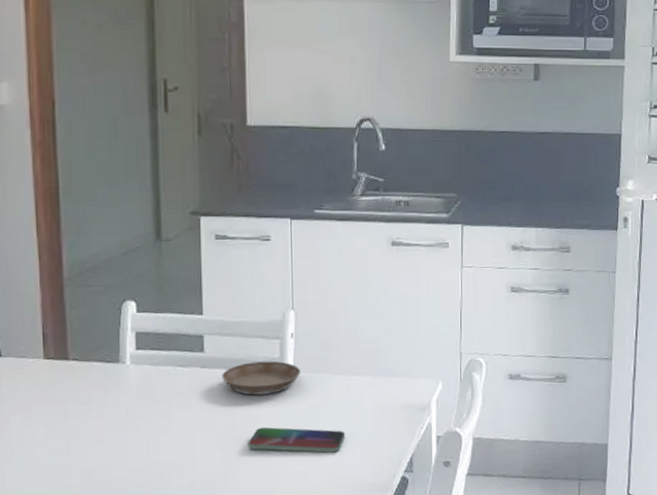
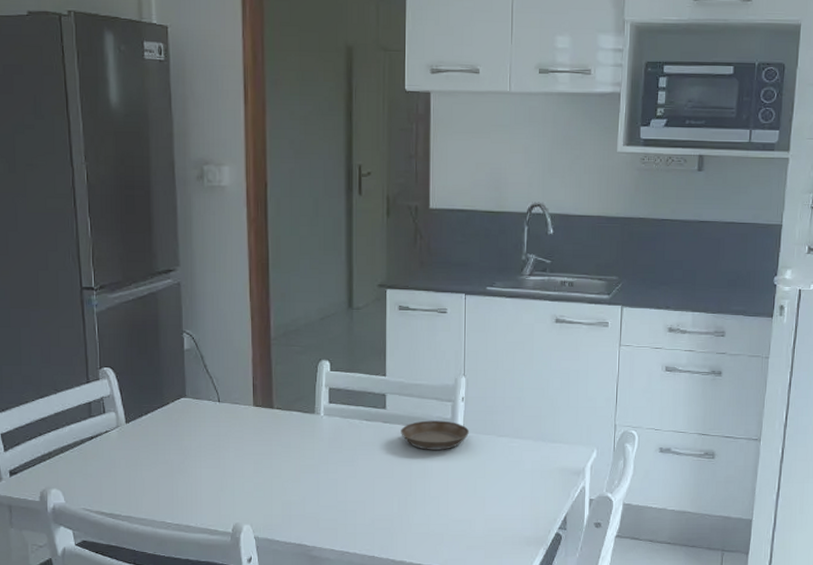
smartphone: present [248,427,346,453] -> none [421,478,507,506]

